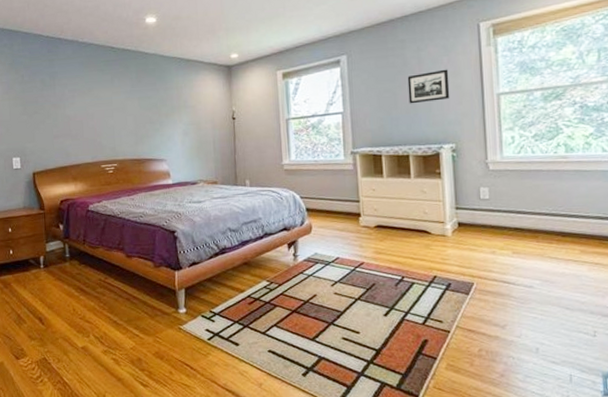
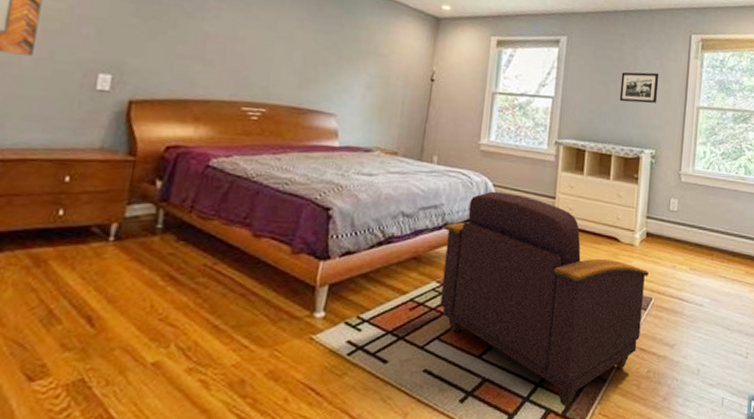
armchair: none [265,202,466,381] -> present [440,191,649,407]

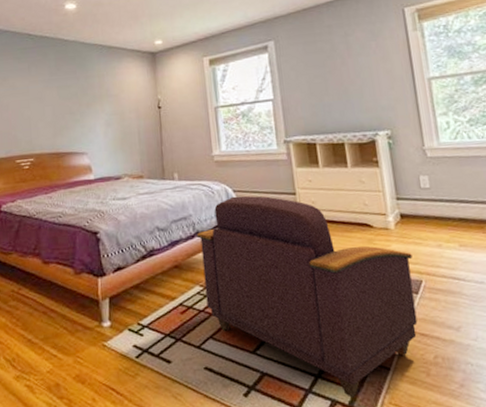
picture frame: present [619,72,659,104] -> none [337,54,381,90]

